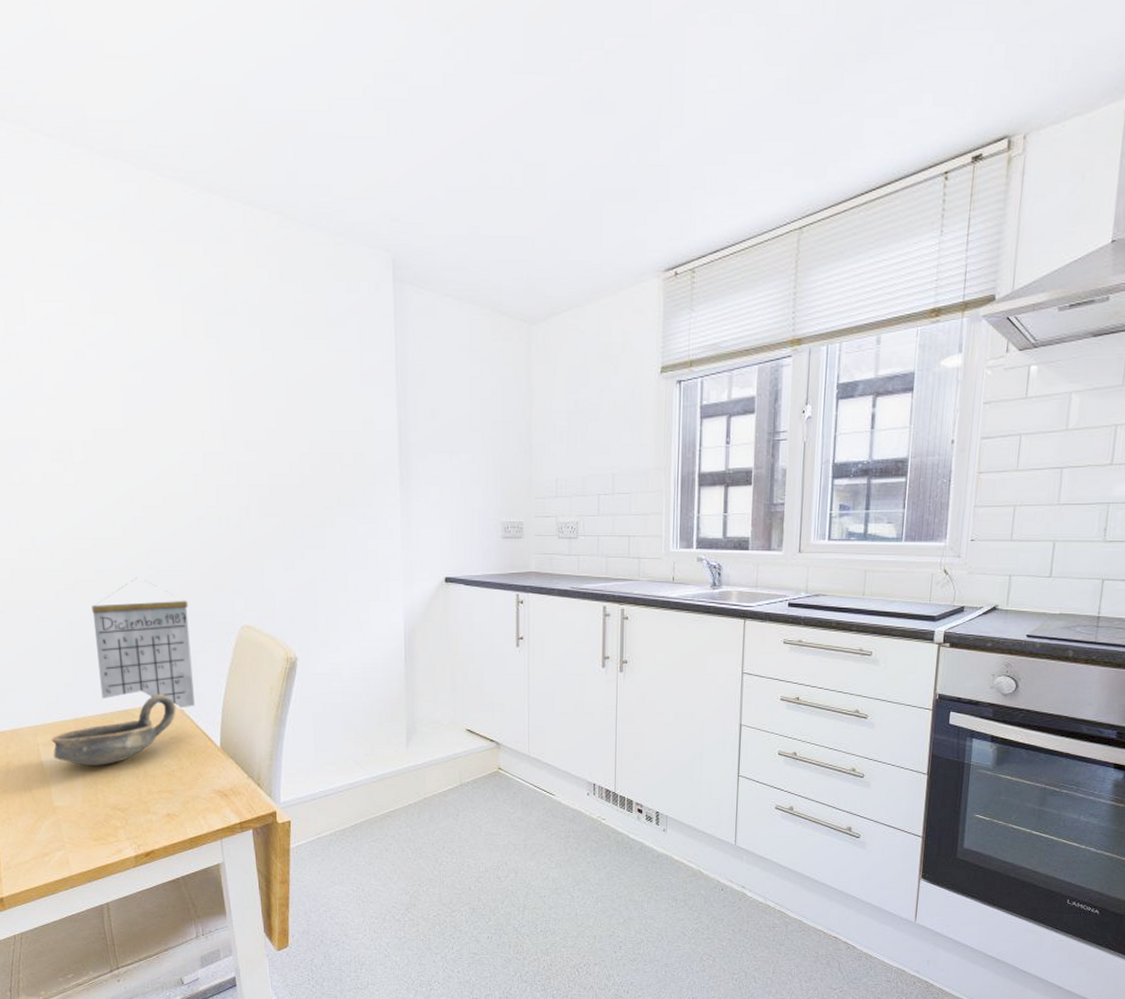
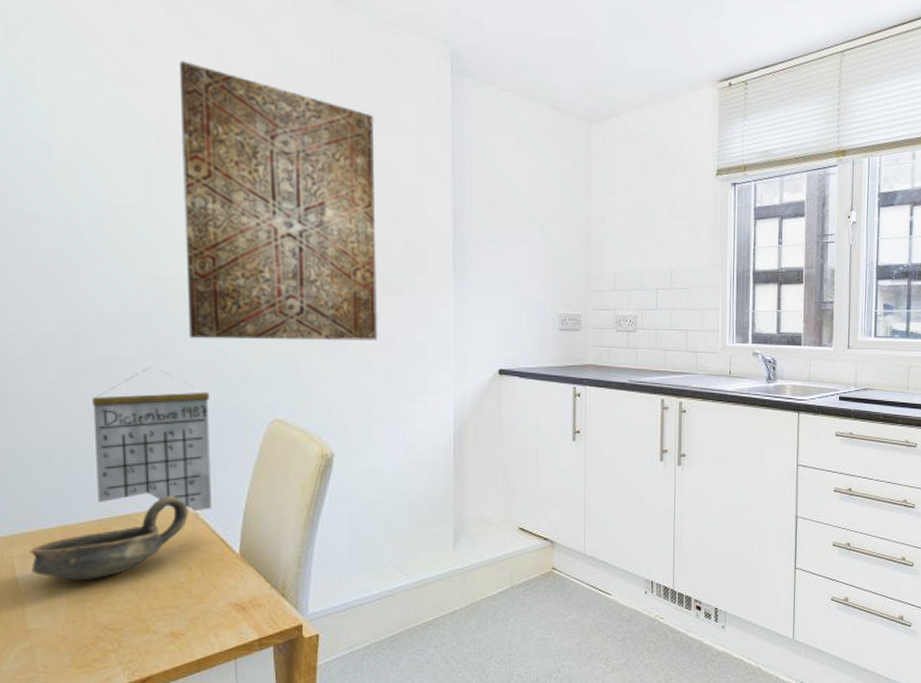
wall art: none [146,287,333,552] -> present [180,61,379,341]

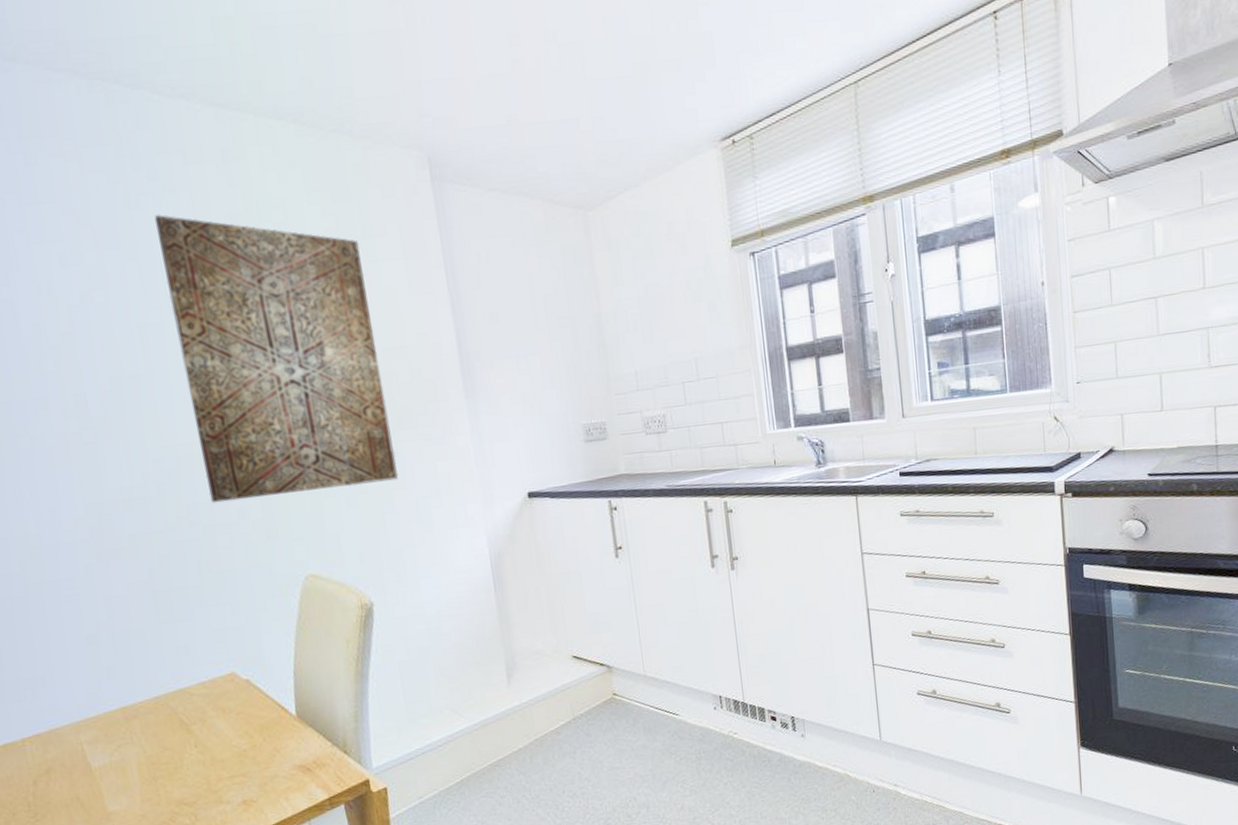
oil lamp: present [30,495,189,580] -> none [96,665,241,760]
calendar: present [92,367,211,512] -> none [129,537,262,680]

